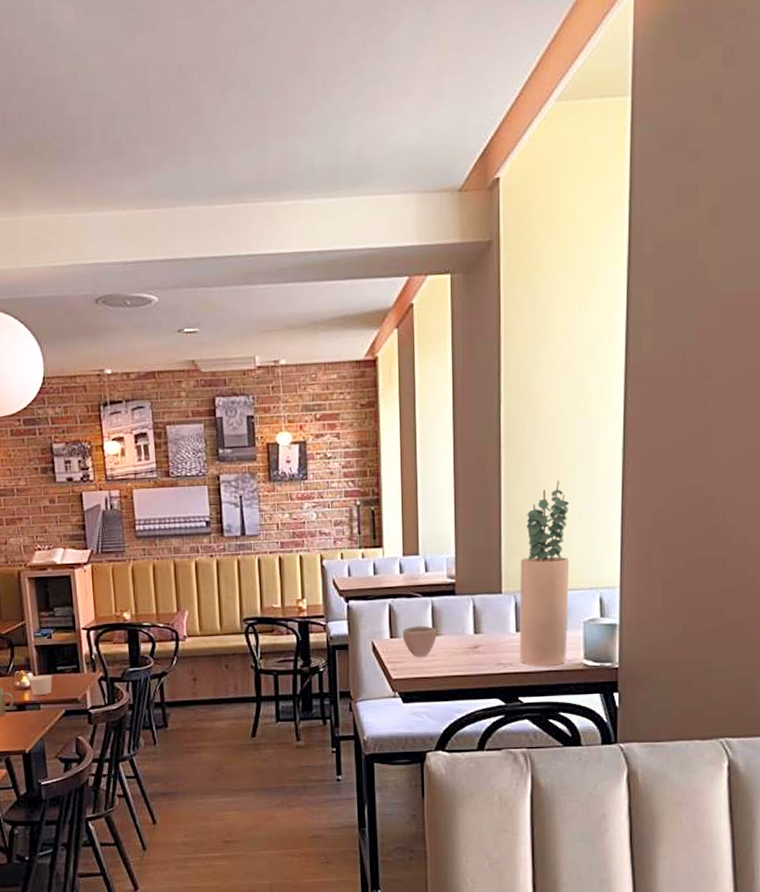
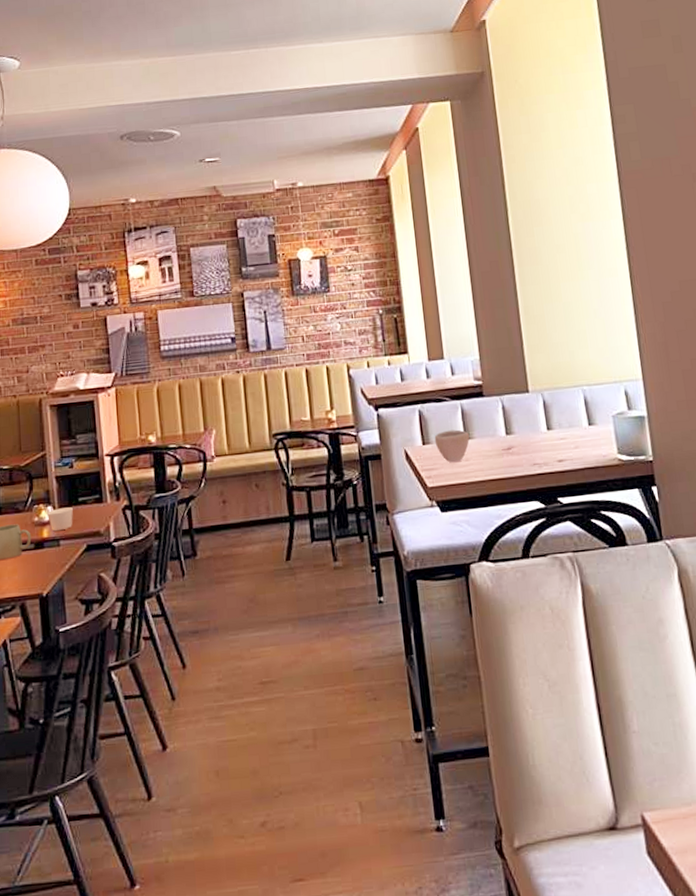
vase: present [519,480,570,667] -> none [543,279,600,465]

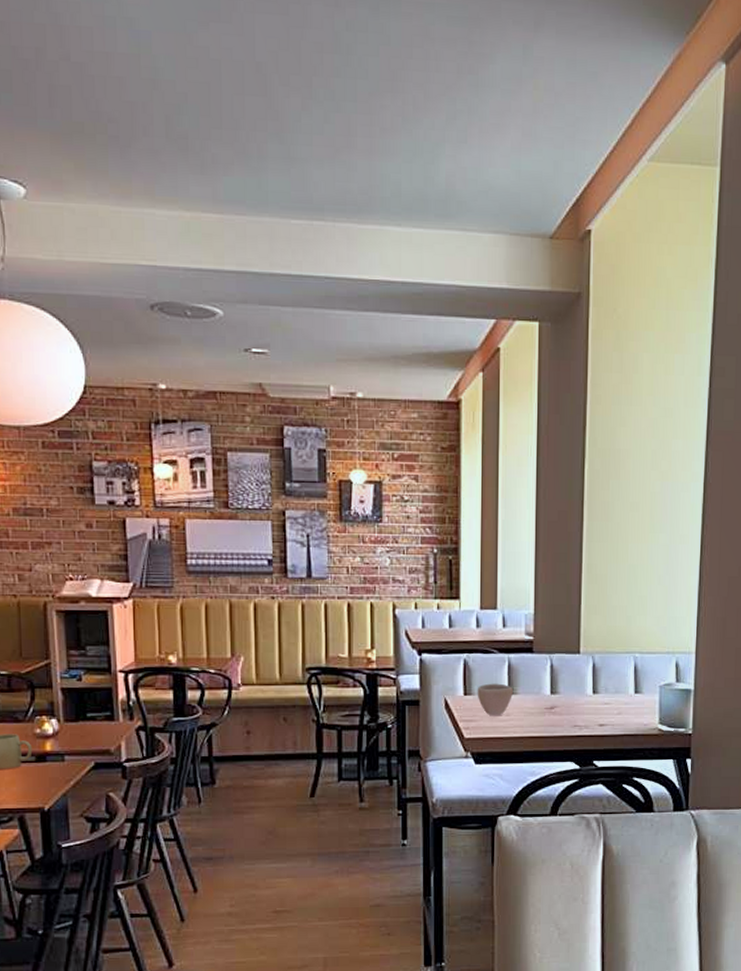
candle: present [47,507,74,532] -> none [51,722,81,746]

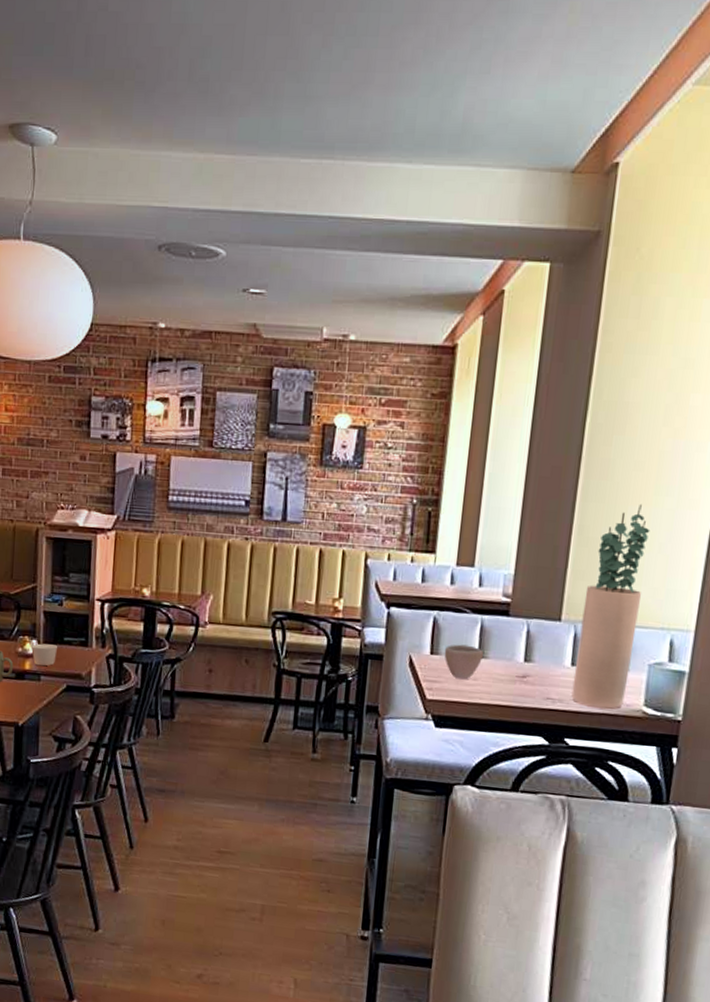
candle: none [51,722,81,746] -> present [31,643,58,666]
vase: none [595,541,650,731] -> present [571,504,650,710]

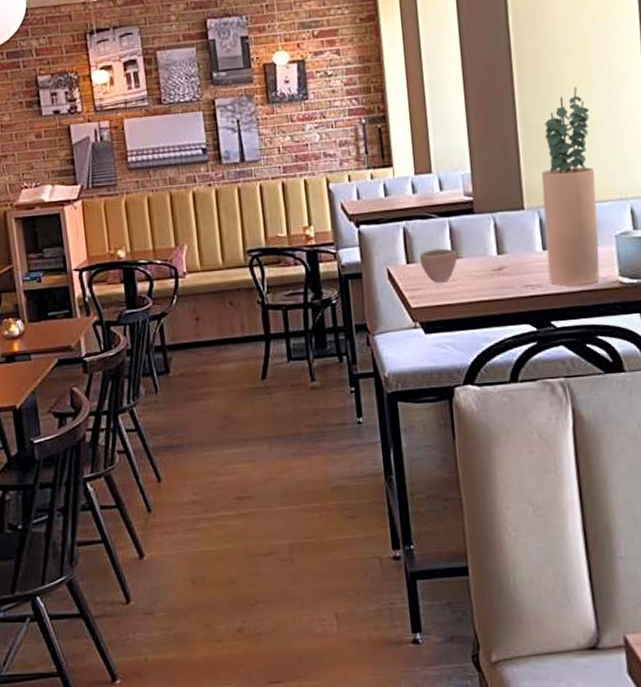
candle: present [31,643,58,666] -> none [17,322,44,346]

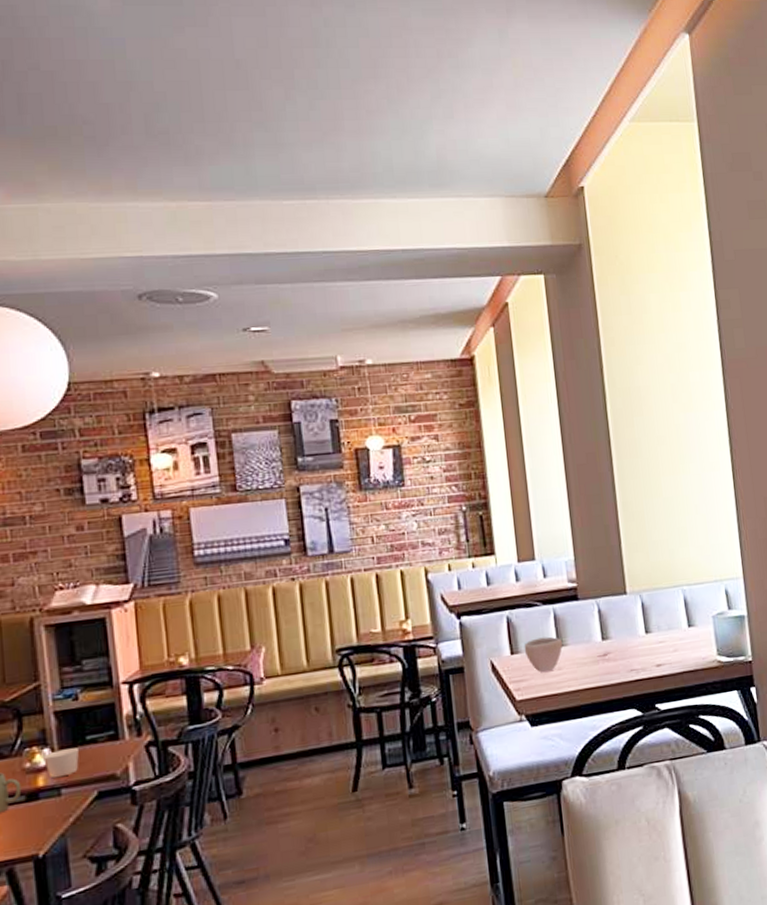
candle: none [17,322,44,346] -> present [43,747,80,779]
vase: present [541,86,600,288] -> none [642,473,700,669]

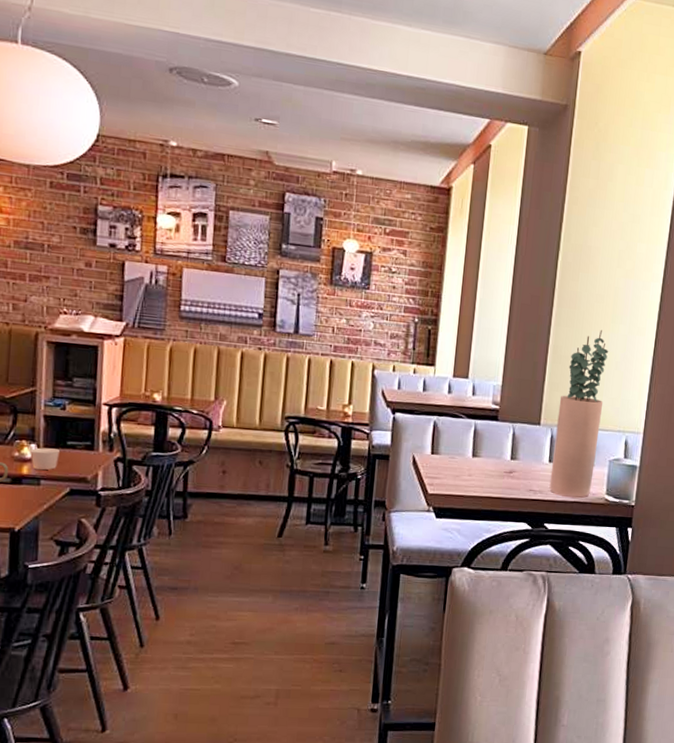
cup: present [524,636,562,673] -> none [443,445,477,476]
vase: none [642,473,700,669] -> present [549,329,609,499]

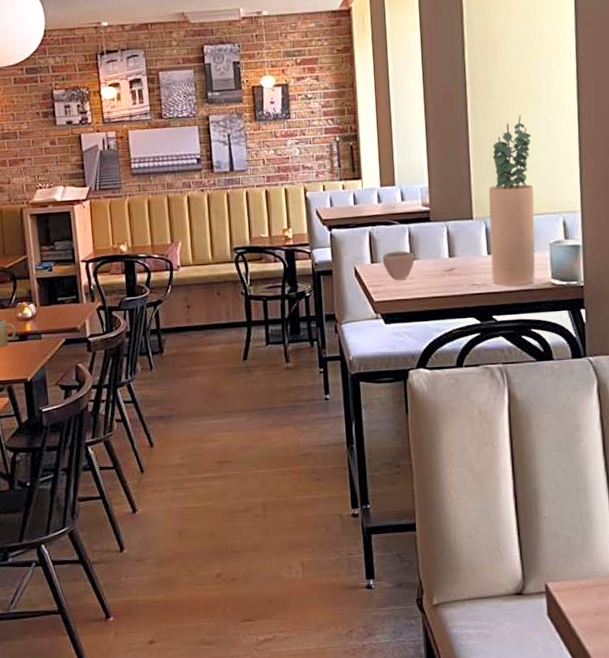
candle: present [30,448,61,471] -> none [30,306,54,326]
cup: none [443,445,477,476] -> present [382,251,415,281]

